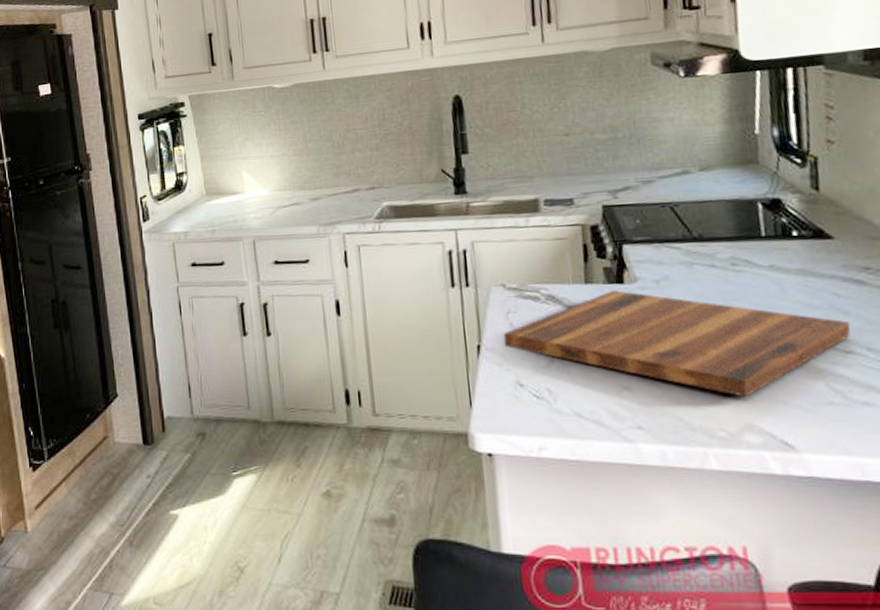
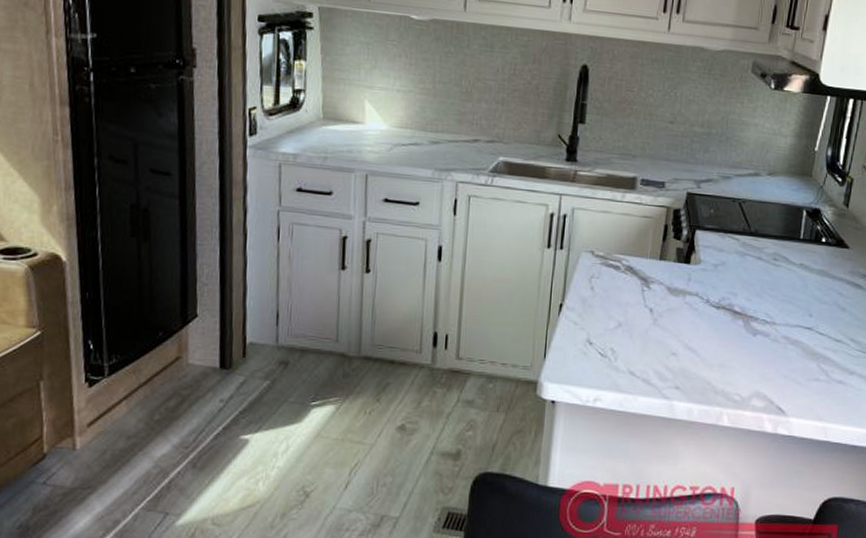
cutting board: present [503,290,851,397] -> none [583,268,845,370]

